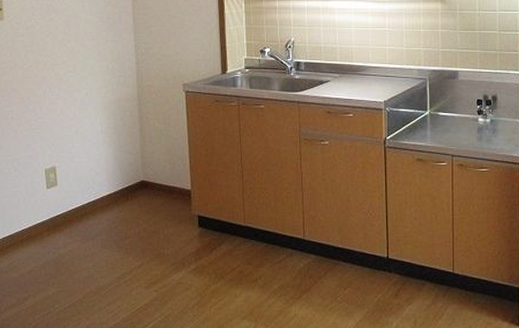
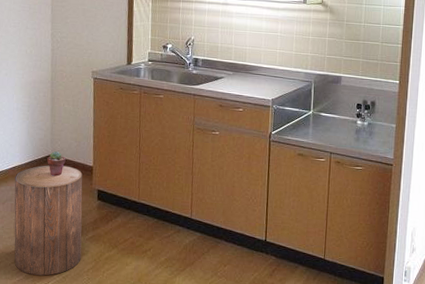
stool: none [104,191,185,317] -> present [14,165,83,276]
potted succulent: none [139,176,160,204] -> present [47,151,66,177]

